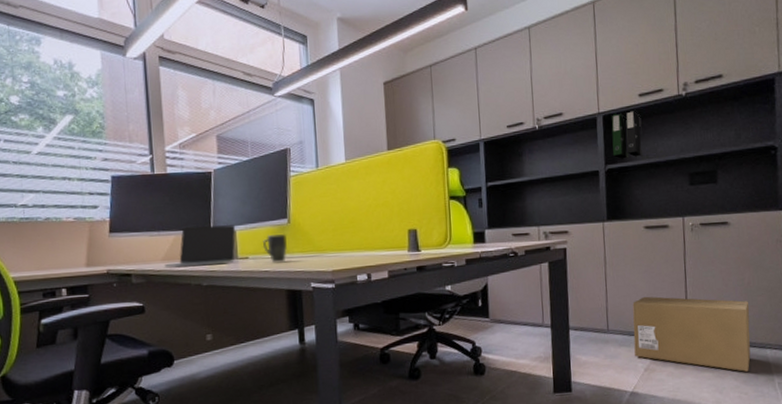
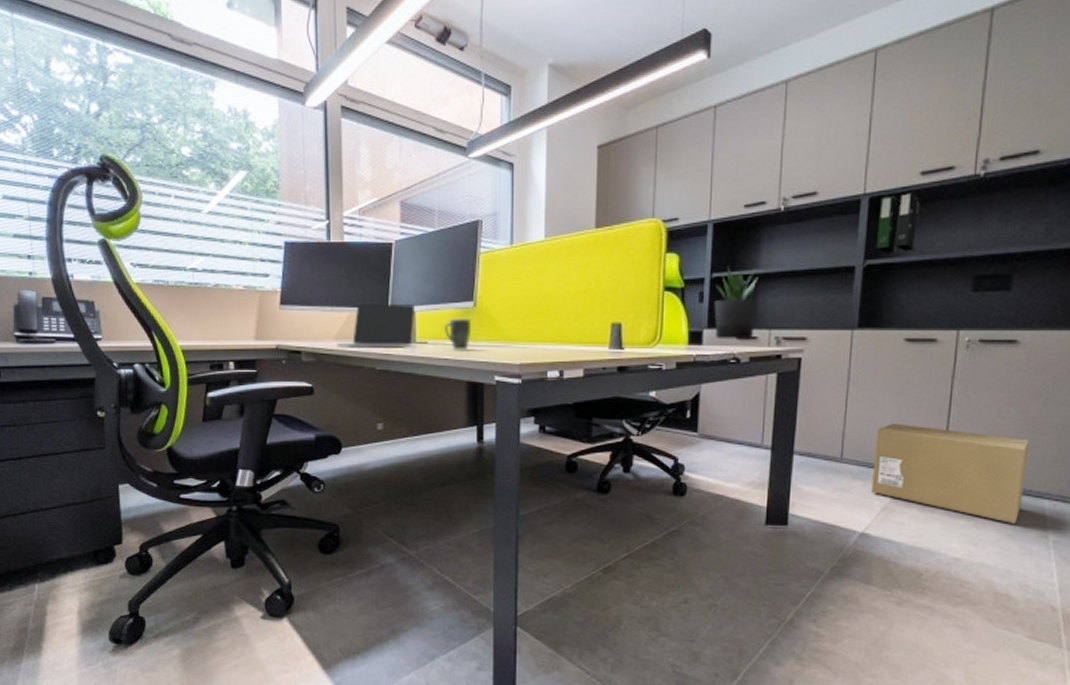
planter: none [491,175,527,238] -> present [714,265,759,340]

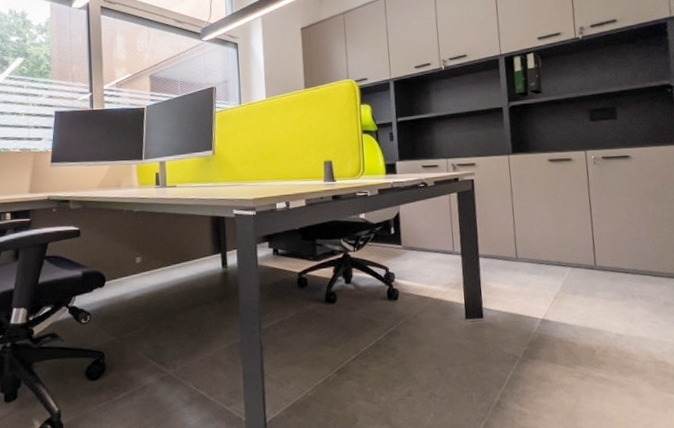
laptop: present [337,303,416,348] -> none [100,155,165,194]
mug: present [443,317,471,351] -> none [189,164,212,191]
planter: present [714,265,759,340] -> none [402,112,436,169]
box: present [871,423,1030,525] -> none [540,226,660,302]

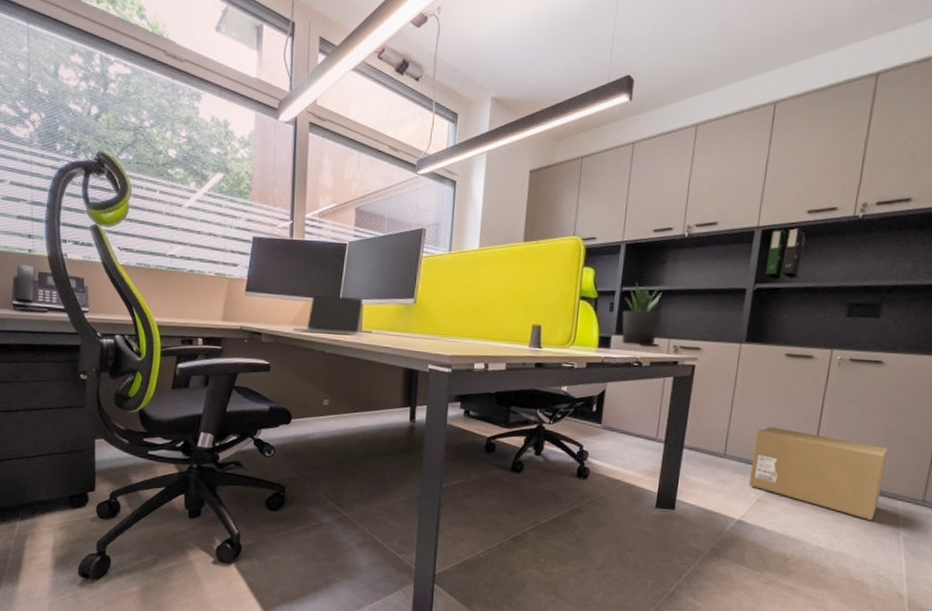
laptop: none [100,155,165,194] -> present [293,295,364,335]
planter: none [402,112,436,169] -> present [621,281,662,347]
box: none [540,226,660,302] -> present [749,426,889,521]

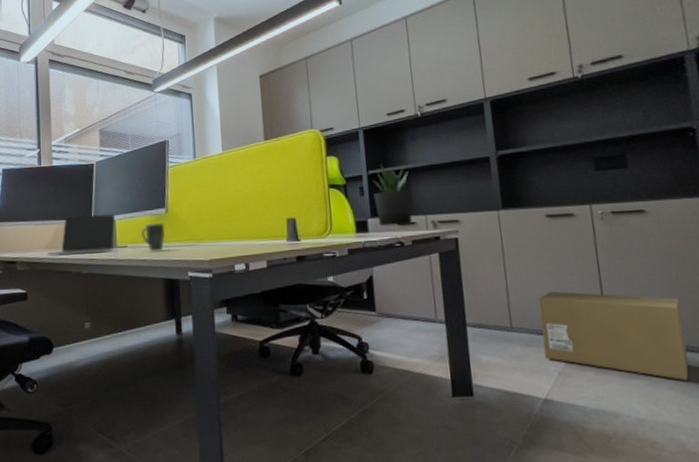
mug: none [386,311,411,341] -> present [140,222,165,252]
binder: present [766,227,806,281] -> none [499,94,538,146]

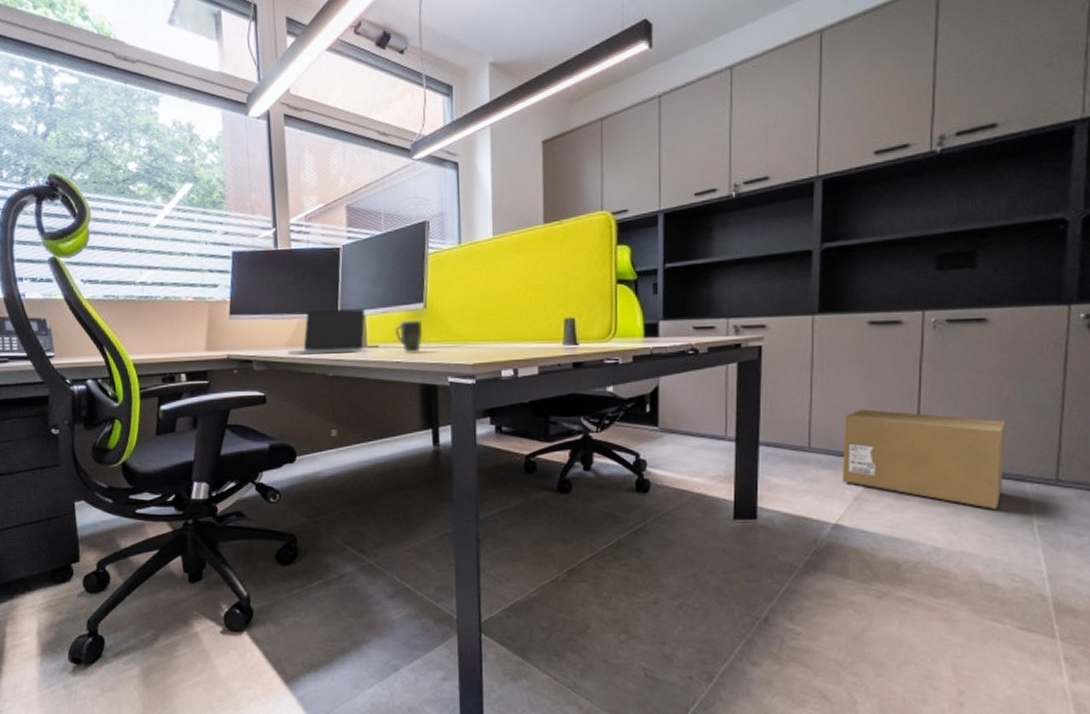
planter: present [373,163,413,227] -> none [669,255,715,331]

